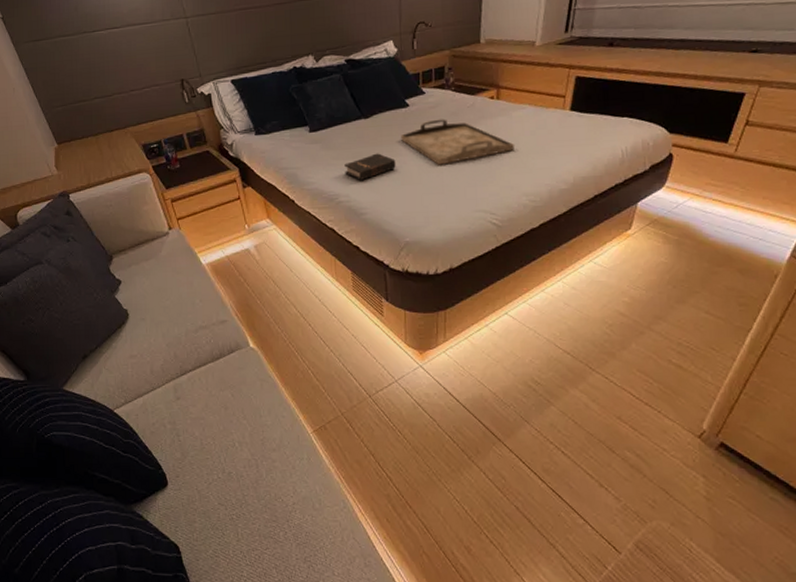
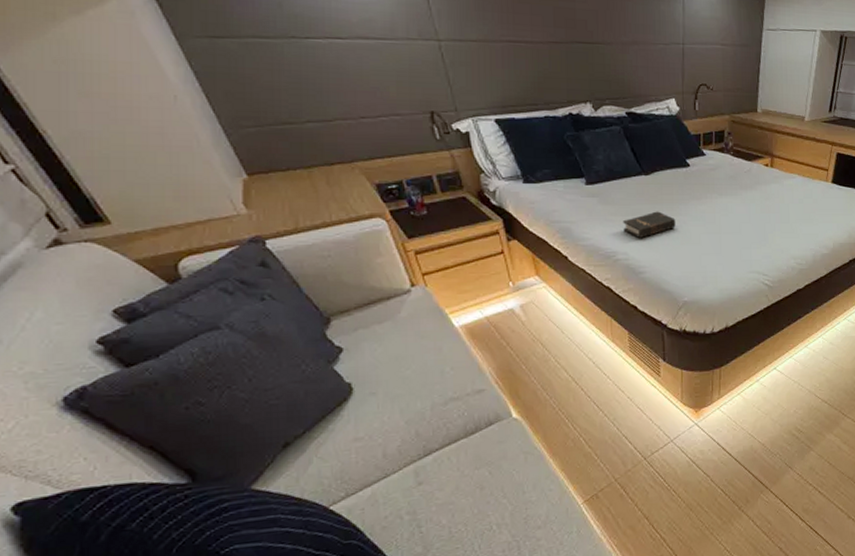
serving tray: present [401,119,515,165] -> none [681,181,786,227]

